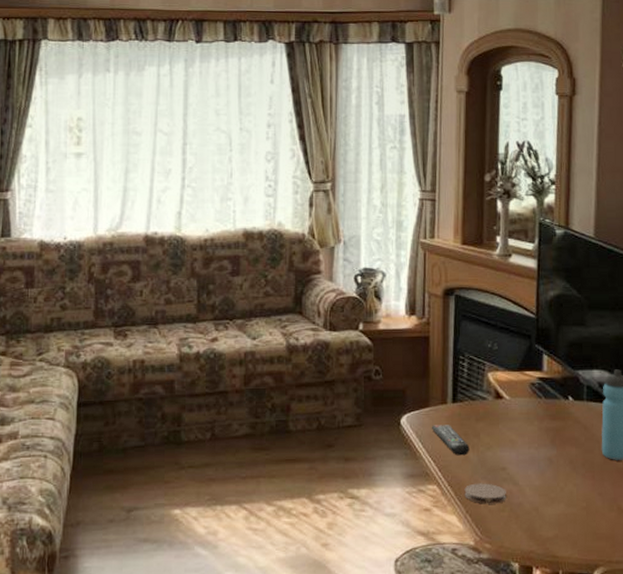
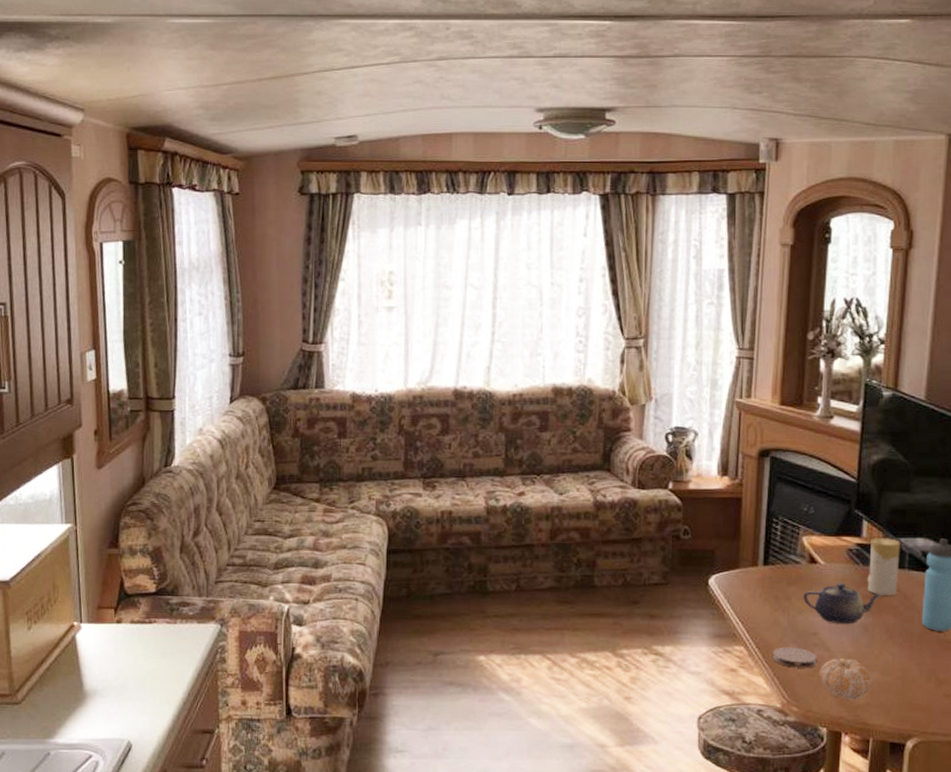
remote control: present [431,425,470,456] -> none [740,587,780,619]
teapot: none [491,417,565,458] -> present [803,583,883,625]
fruit: none [509,492,559,533] -> present [819,658,872,700]
candle: none [550,371,579,428] -> present [867,538,900,596]

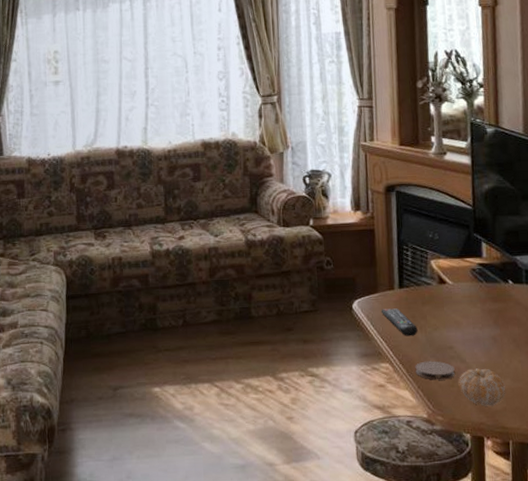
remote control: none [740,587,780,619] -> present [381,308,418,336]
teapot: present [803,583,883,625] -> none [437,300,507,338]
candle: present [867,538,900,596] -> none [490,257,519,309]

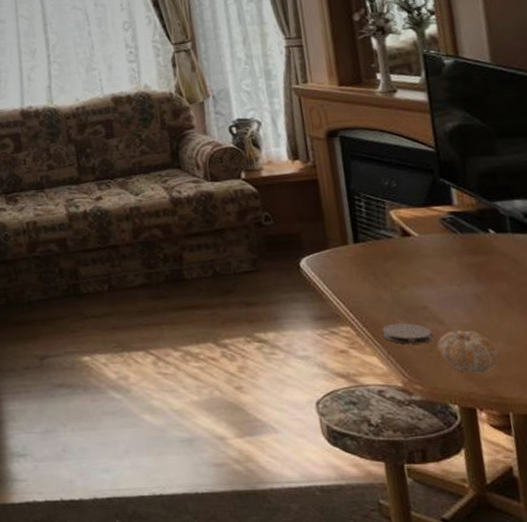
remote control: present [381,308,418,336] -> none [334,265,382,296]

